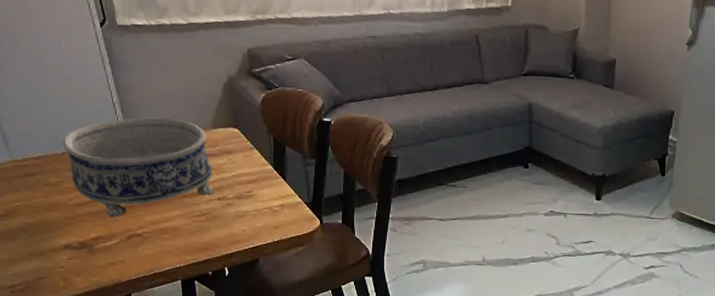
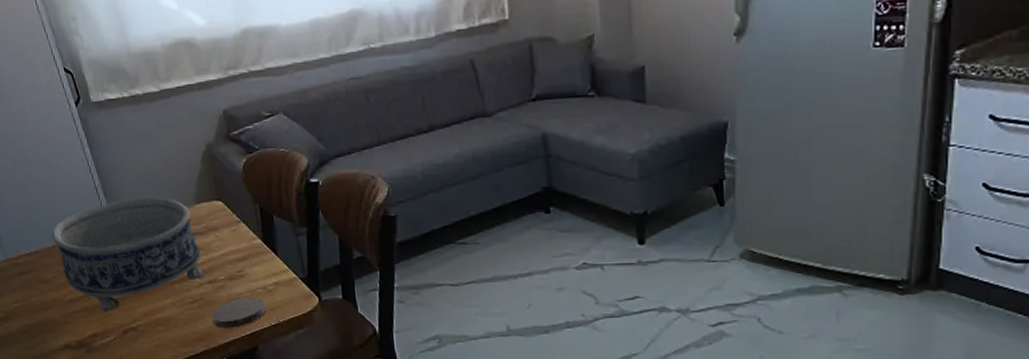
coaster: none [217,215,270,241] -> present [211,297,266,328]

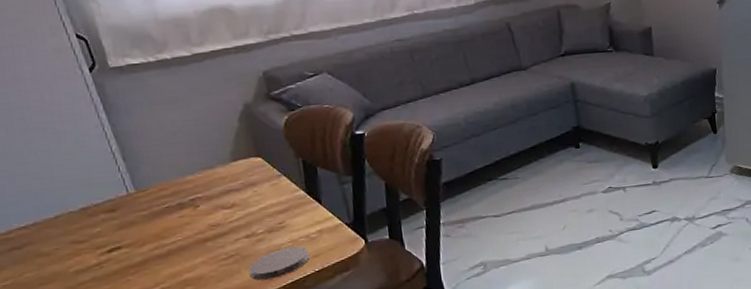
decorative bowl: present [51,197,204,312] -> none [54,158,241,279]

